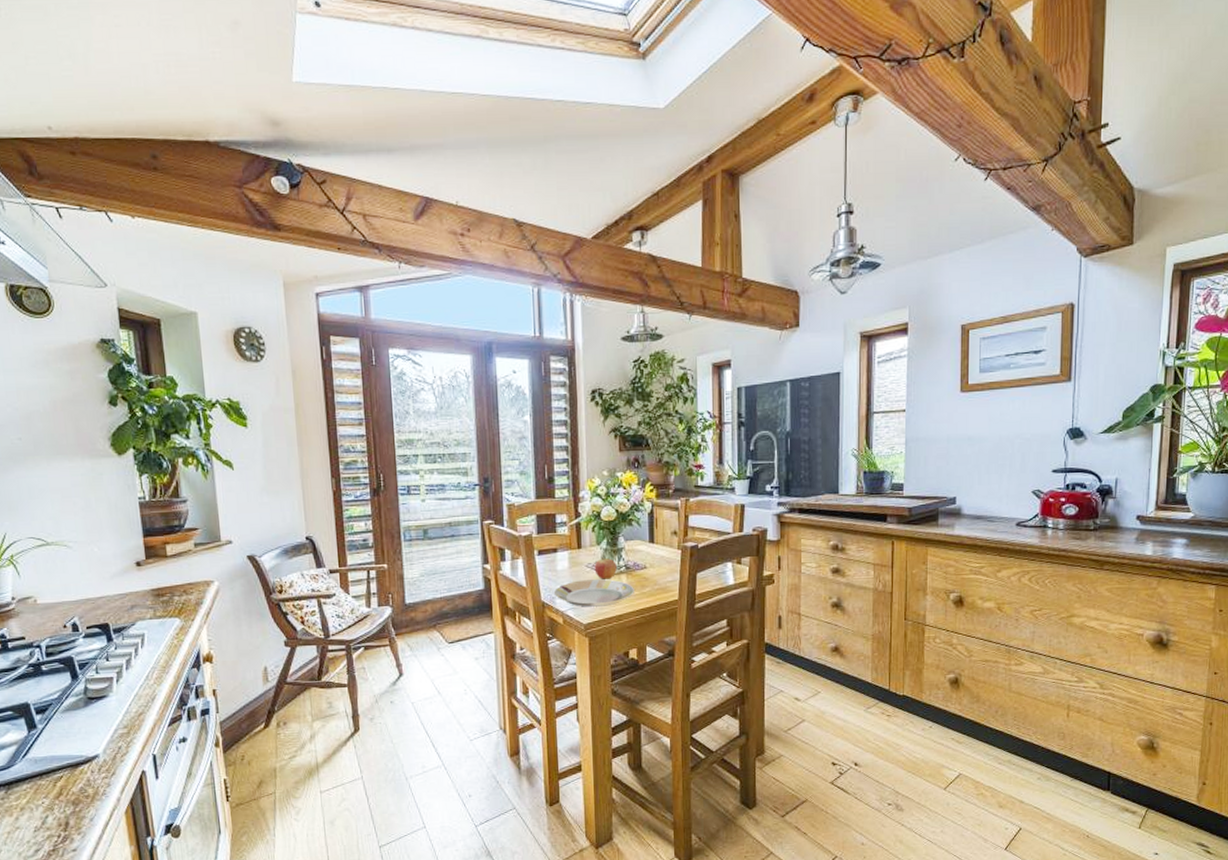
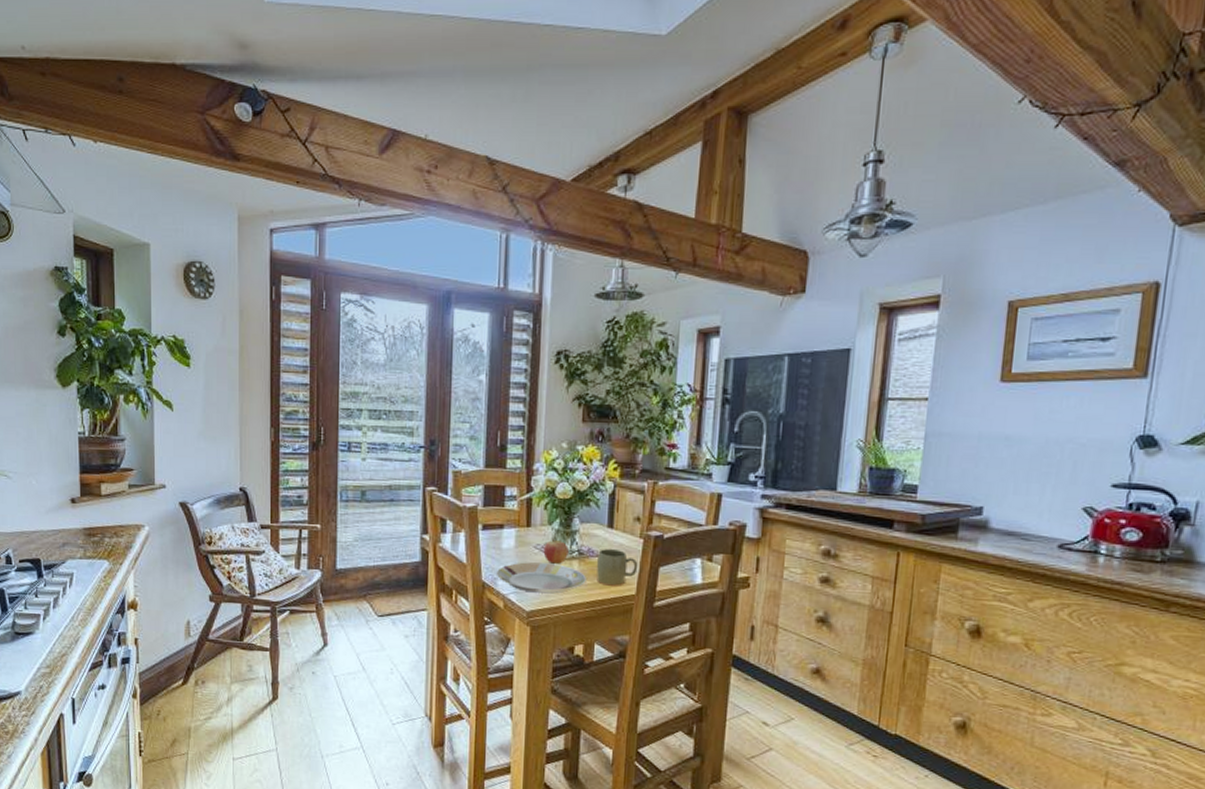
mug: none [642,561,678,594] -> present [596,549,638,586]

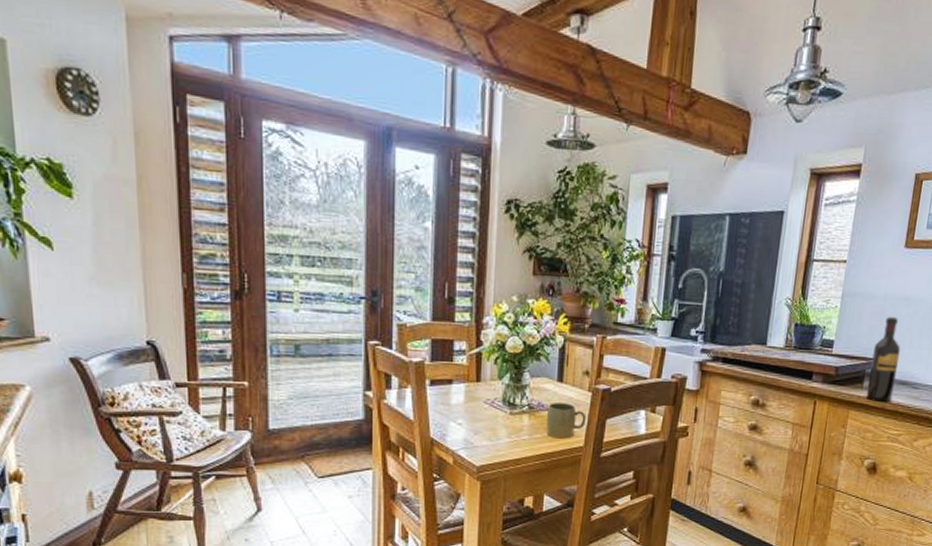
plate: present [497,562,586,594] -> none [446,417,536,448]
fruit: present [543,537,569,564] -> none [493,392,519,419]
wine bottle: none [962,458,1004,555] -> present [866,316,901,402]

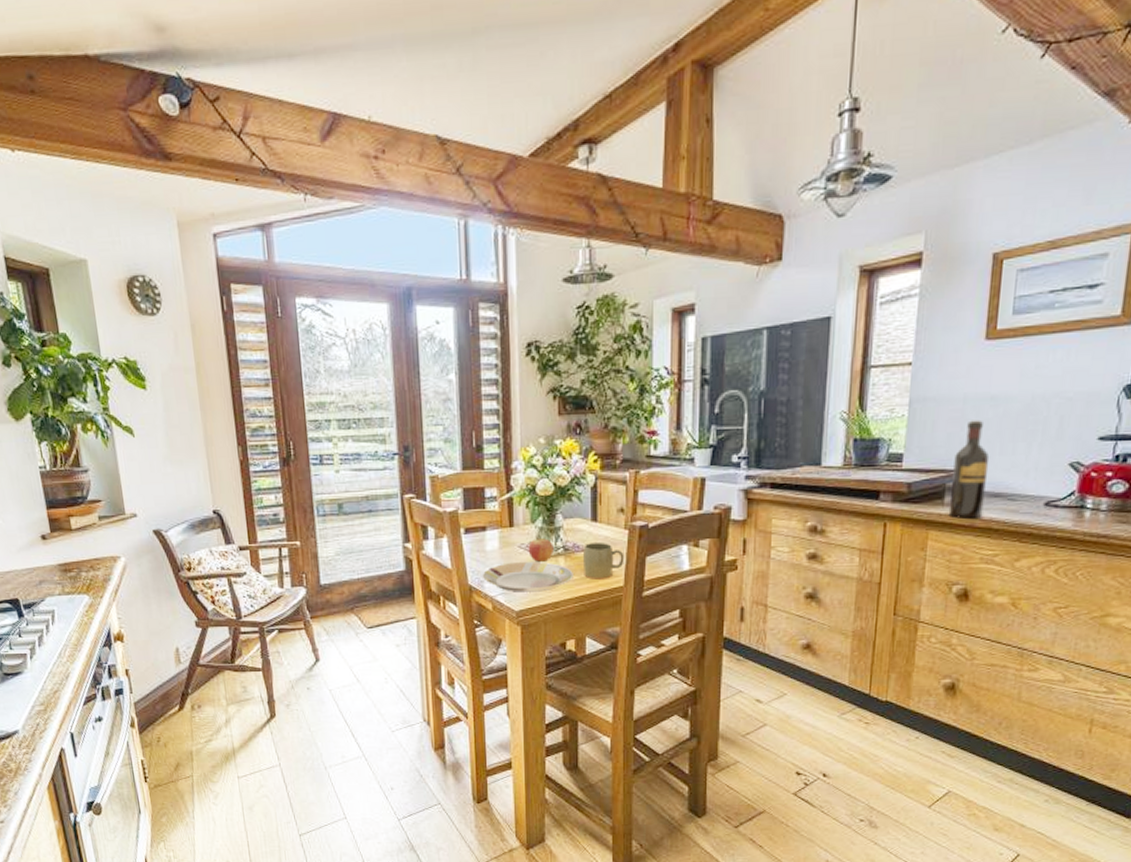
plate: none [446,417,536,448] -> present [483,562,573,592]
fruit: none [493,392,519,419] -> present [528,536,554,562]

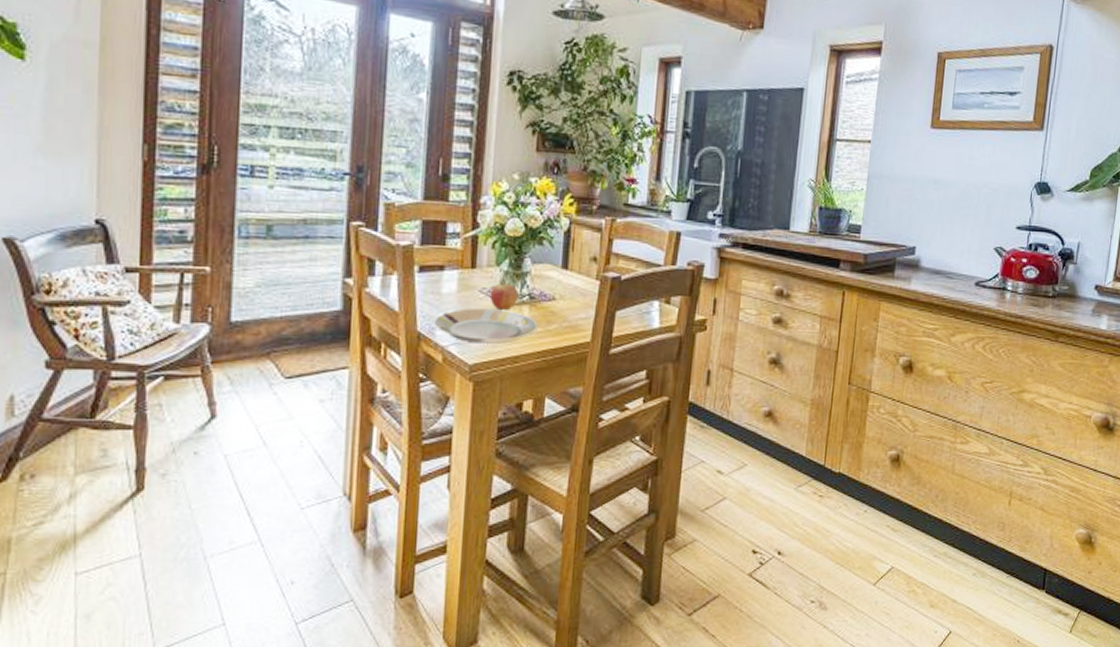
mug: present [582,543,624,579] -> none [548,292,594,333]
wine bottle: present [948,420,990,519] -> none [897,200,933,293]

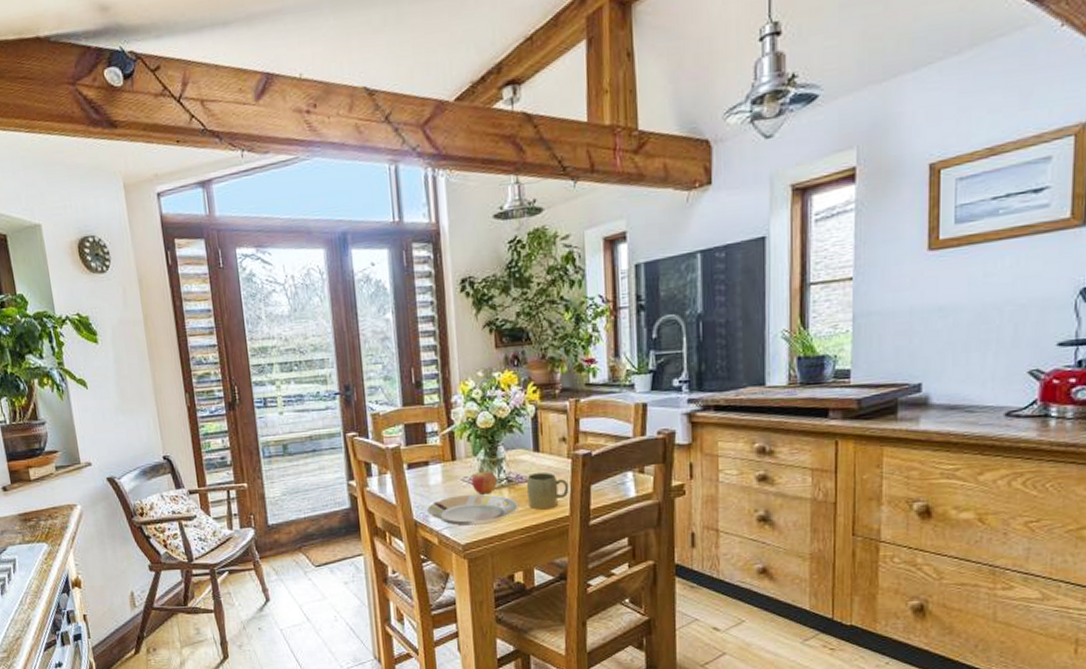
mug: none [548,292,594,333] -> present [526,472,569,510]

